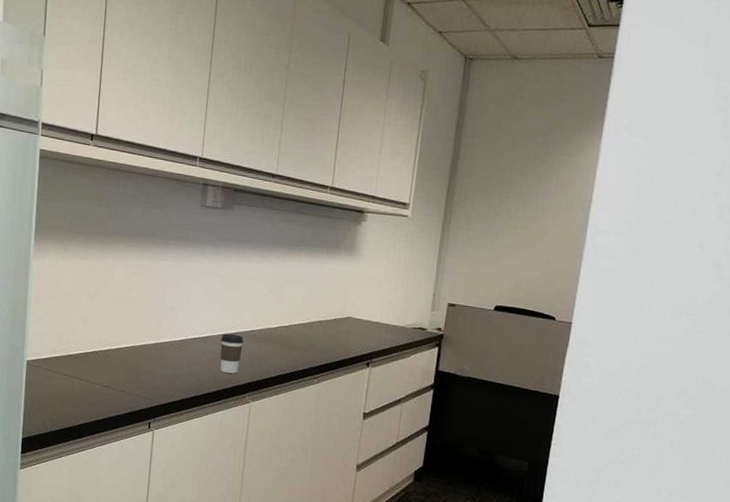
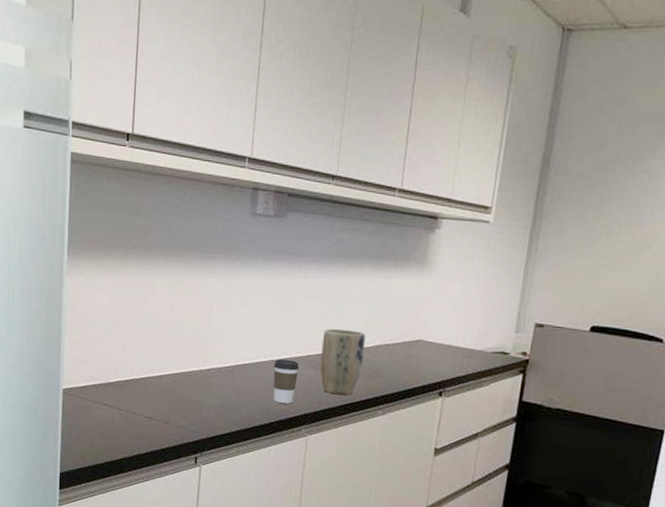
plant pot: none [262,306,302,366] -> present [320,328,366,395]

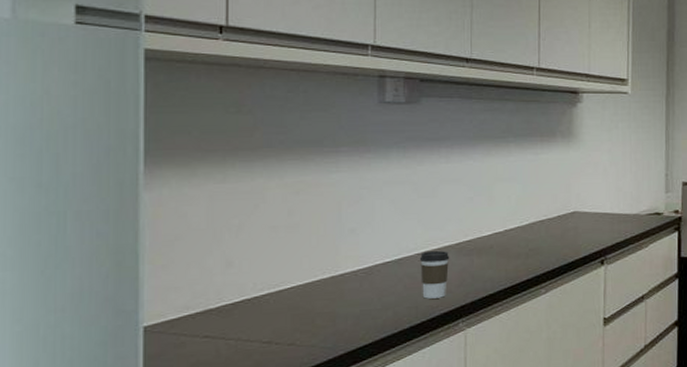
plant pot: present [320,328,366,395] -> none [472,210,519,279]

